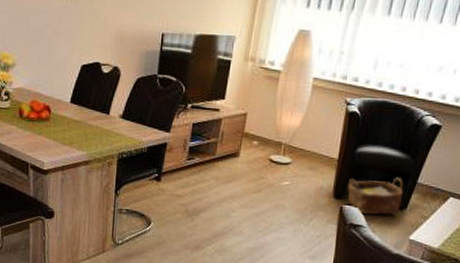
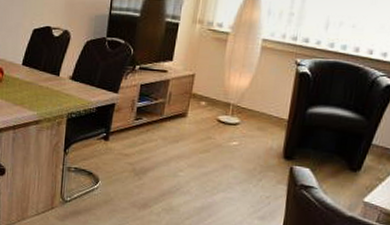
woven basket: present [347,177,404,215] -> none [297,138,358,177]

